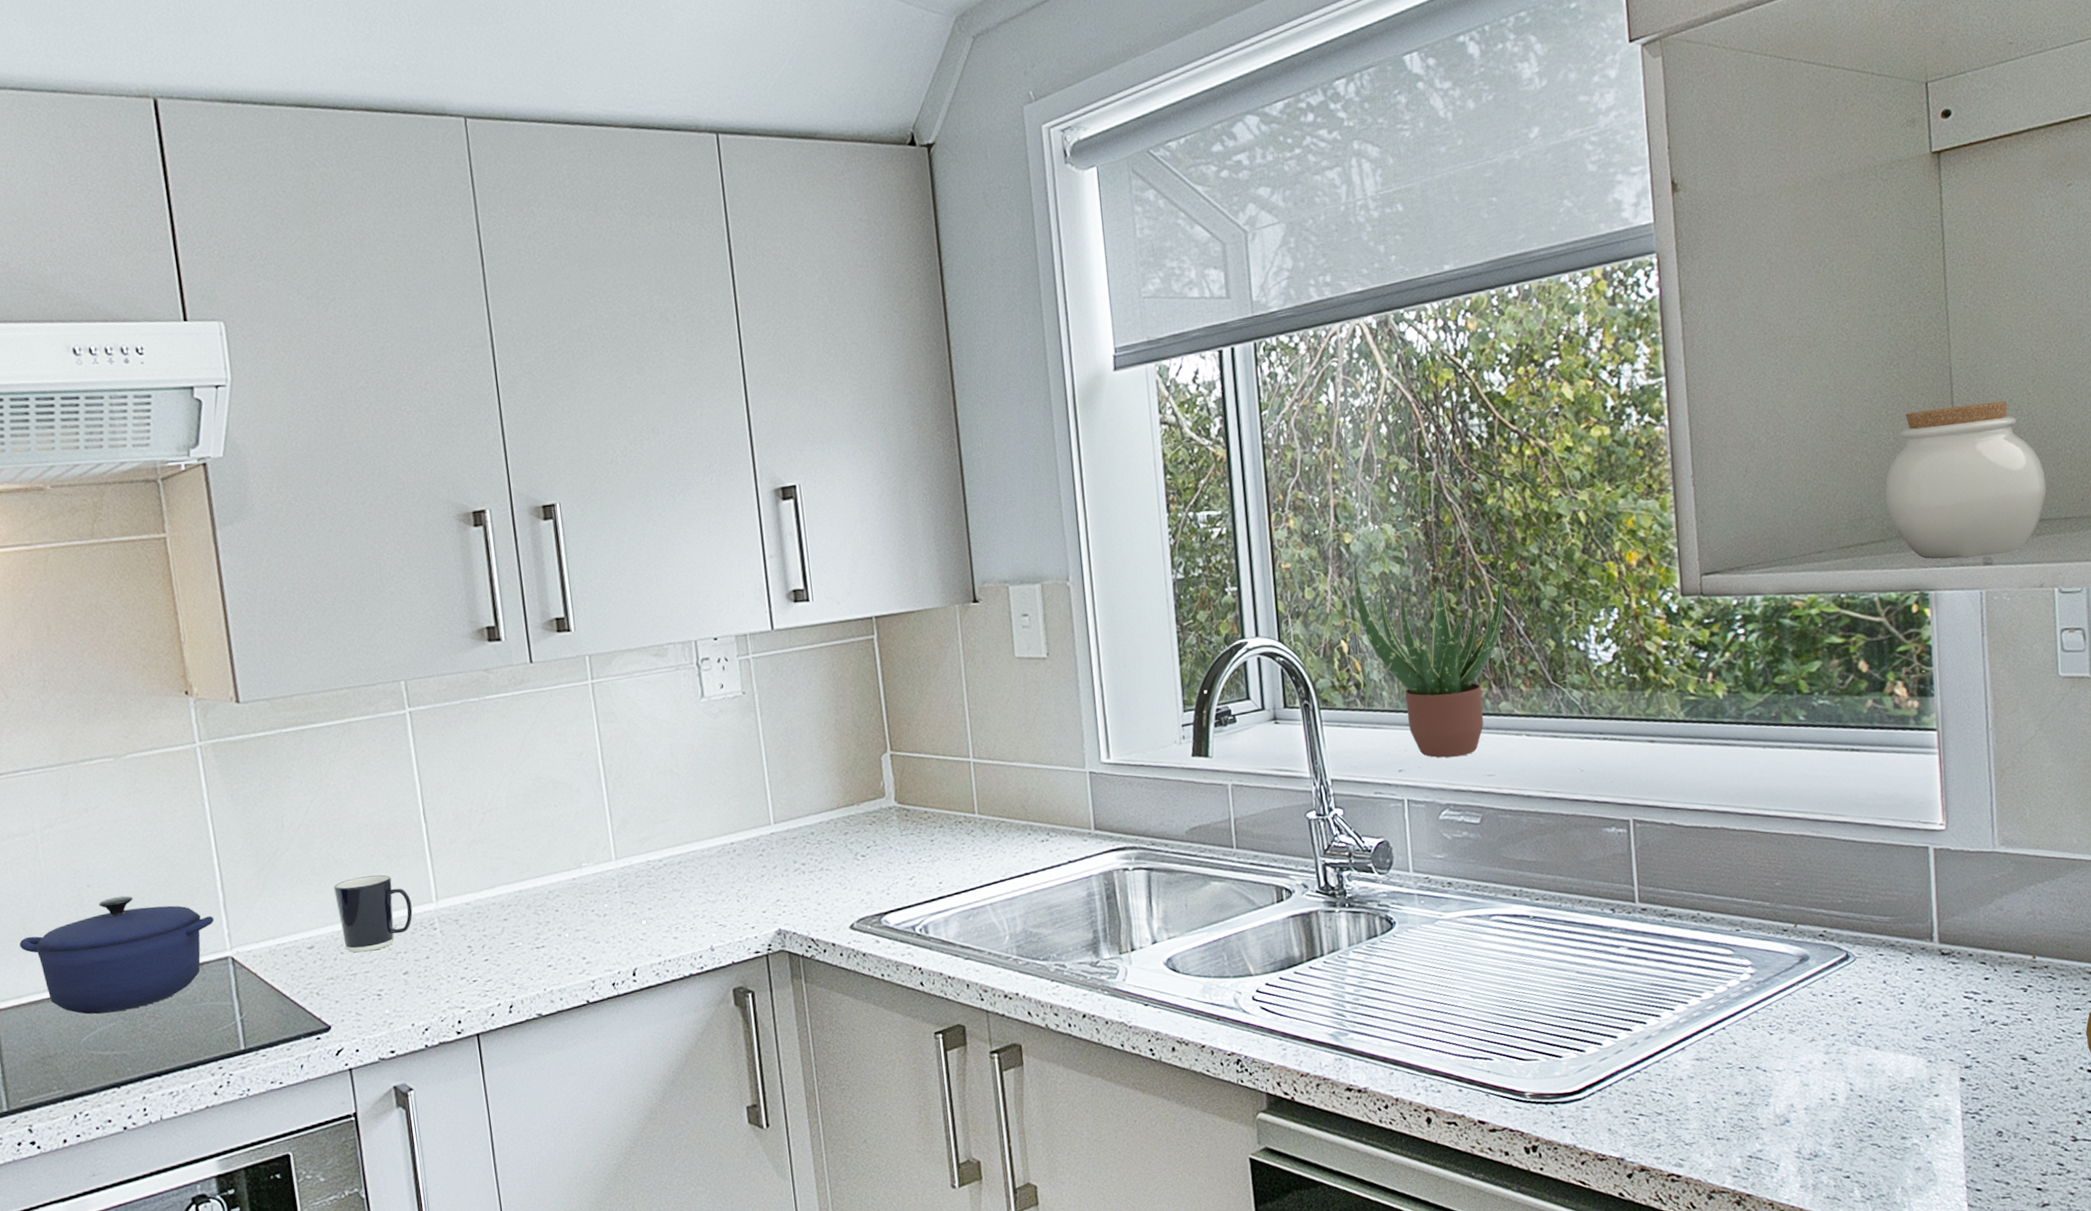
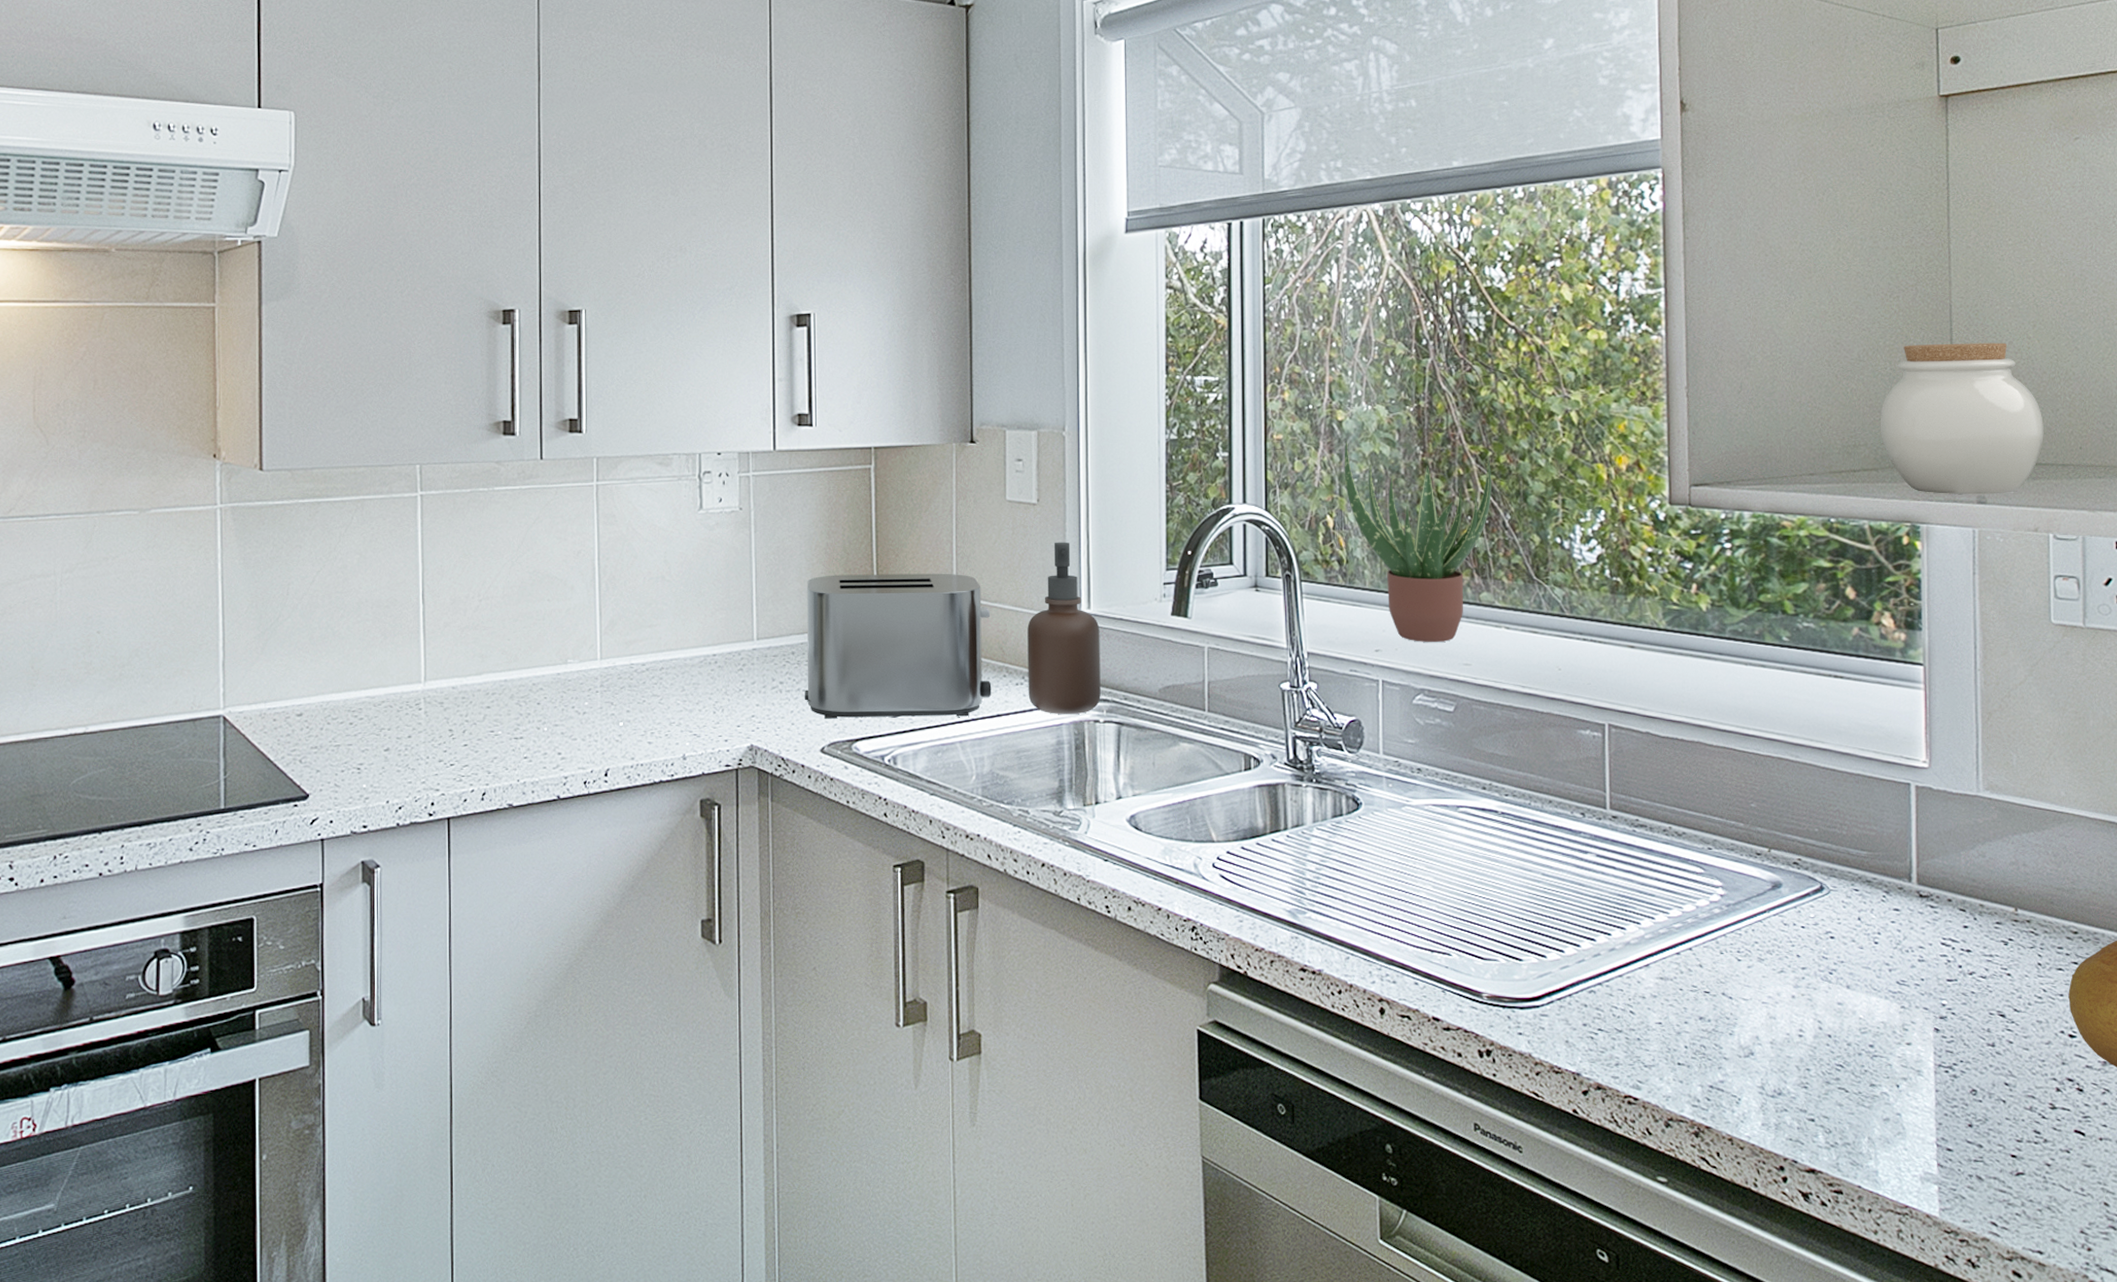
cooking pot: present [19,895,215,1015] -> none [26,645,212,759]
mug: present [334,874,413,953] -> none [329,650,401,725]
toaster: none [819,736,1018,896] -> present [805,573,992,719]
soap dispenser: none [1048,693,1128,867] -> present [1027,542,1101,715]

